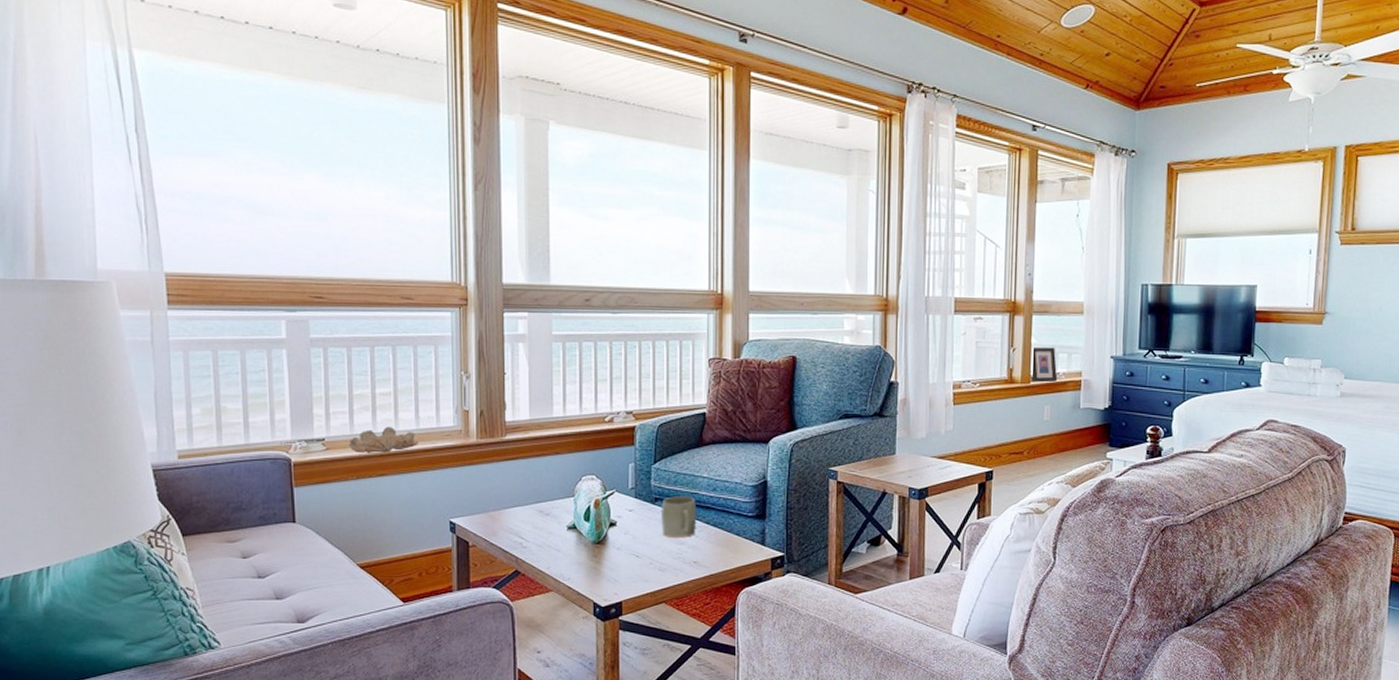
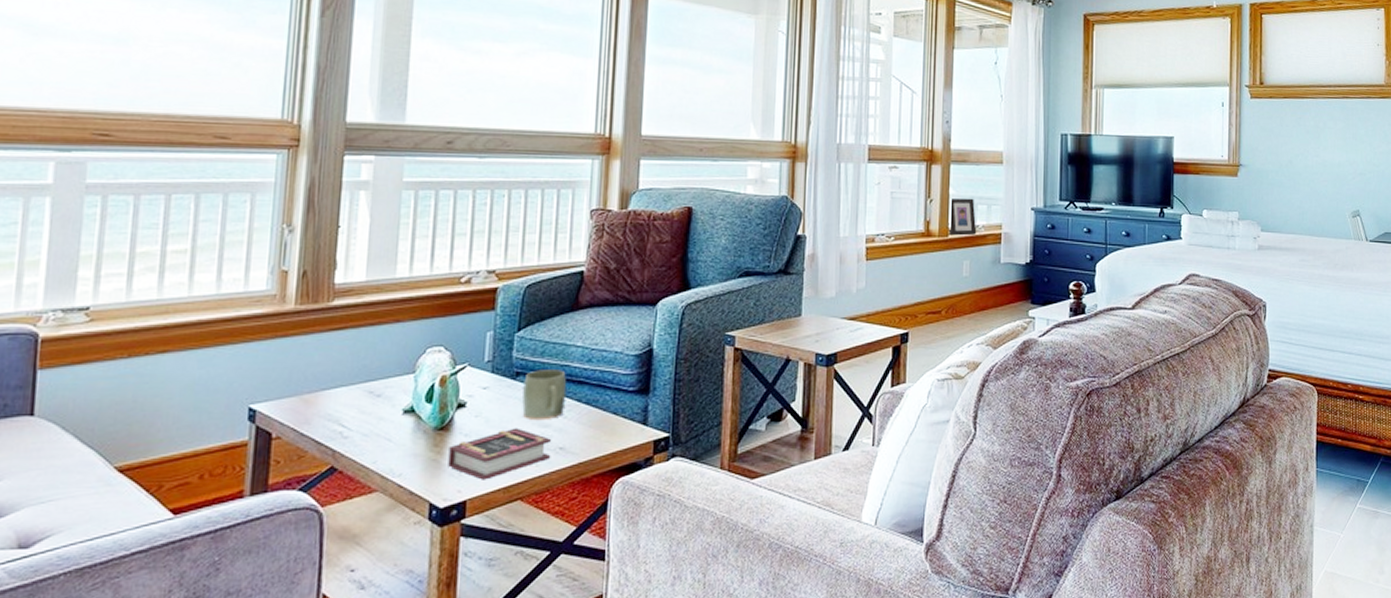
seashell: present [348,426,418,454] -> none [121,290,217,326]
book: none [606,544,687,586] -> present [448,427,552,480]

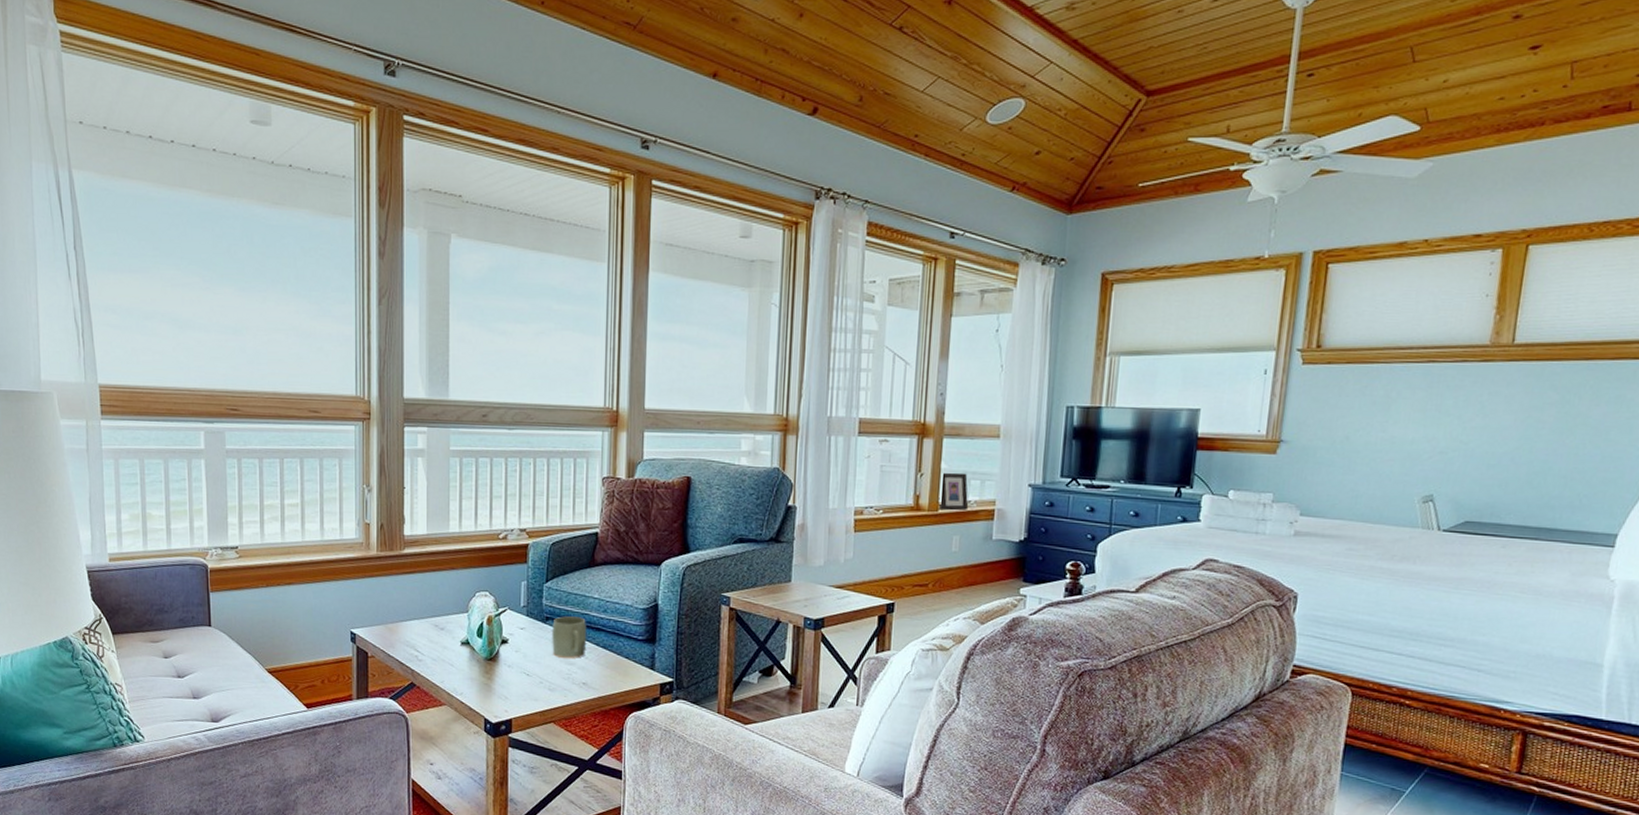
book: present [448,427,552,480] -> none [497,663,577,704]

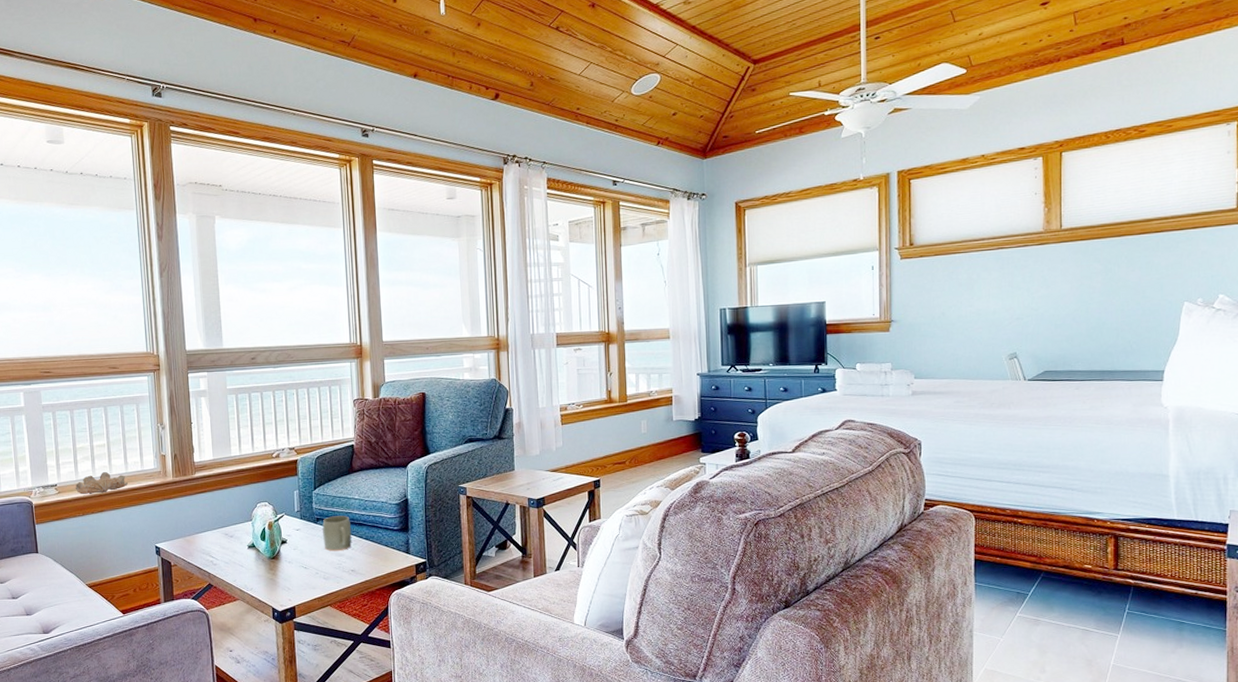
seashell: none [259,536,323,563] -> present [75,471,128,495]
picture frame: present [938,472,969,511] -> none [626,369,651,401]

